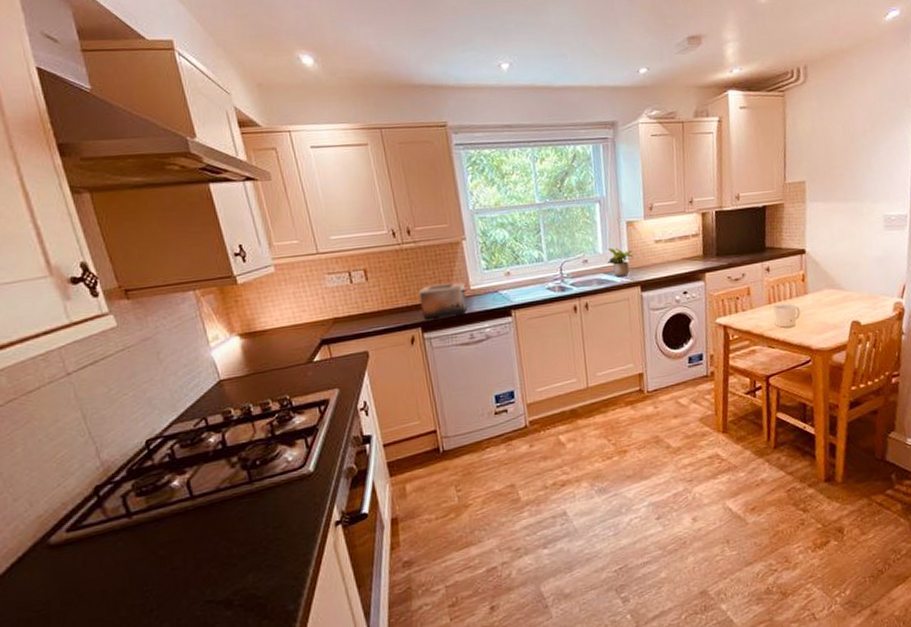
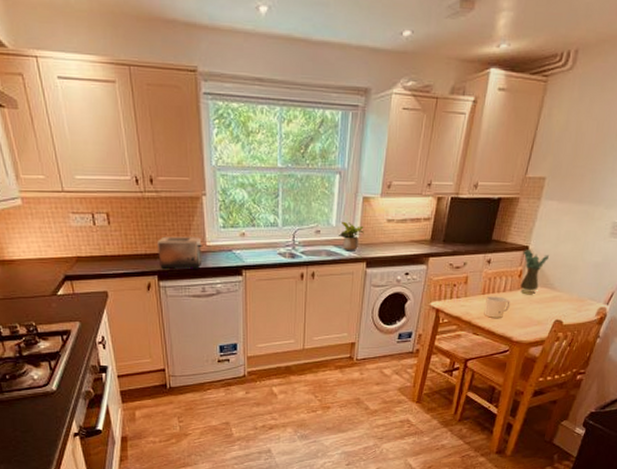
vase: none [800,251,829,299] -> present [520,248,550,295]

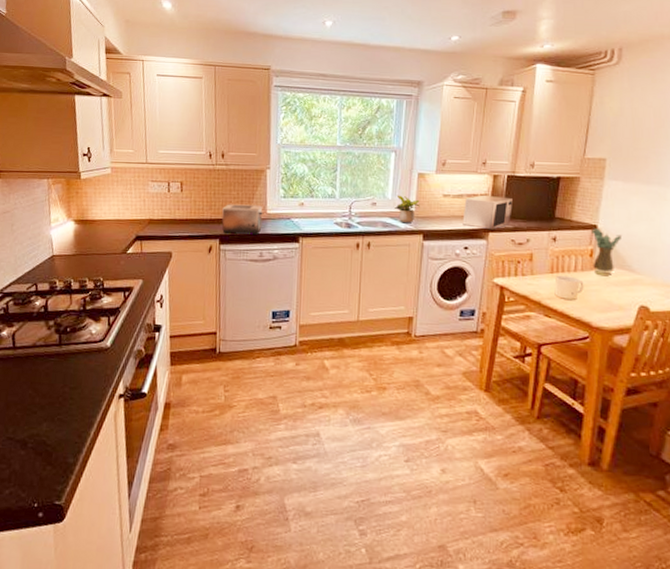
microwave: none [405,218,455,255] -> present [463,194,514,230]

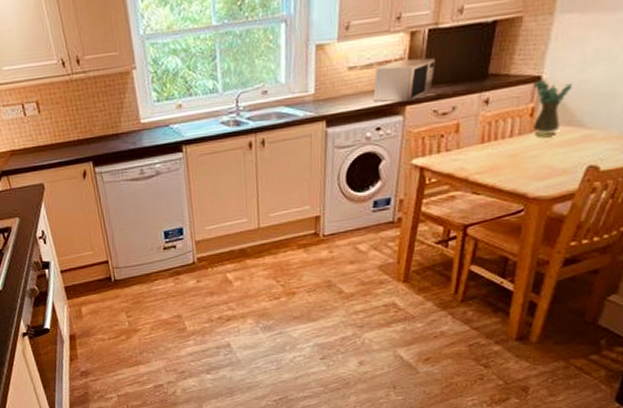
toaster: present [221,204,263,235] -> none [89,115,138,154]
potted plant: present [393,195,420,223] -> none [288,76,320,111]
mug: present [554,275,584,300] -> none [485,143,521,172]

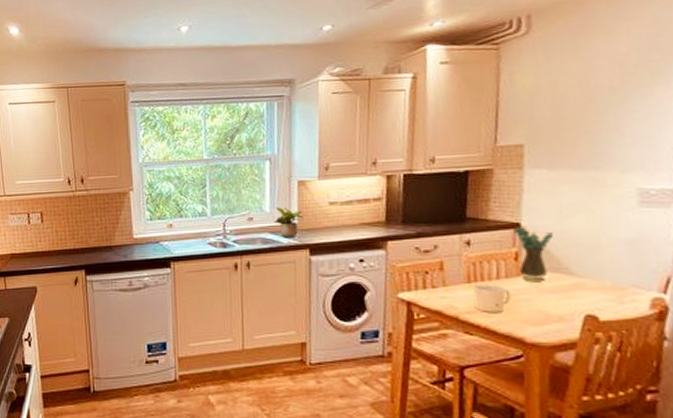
potted plant: none [288,76,320,111] -> present [273,207,303,238]
microwave: present [373,57,436,103] -> none [354,198,414,238]
mug: none [485,143,521,172] -> present [473,285,511,312]

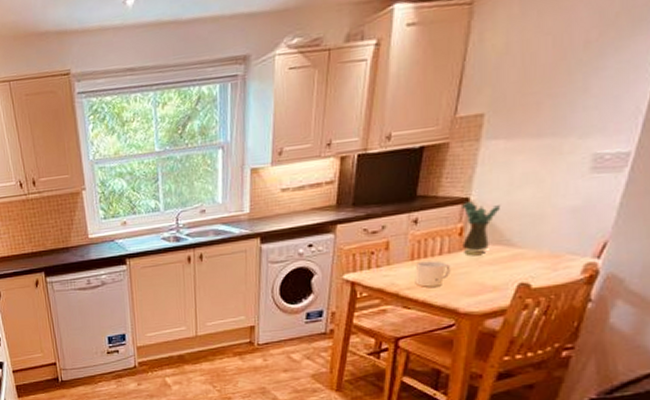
potted plant: present [273,207,303,238] -> none [225,197,255,228]

